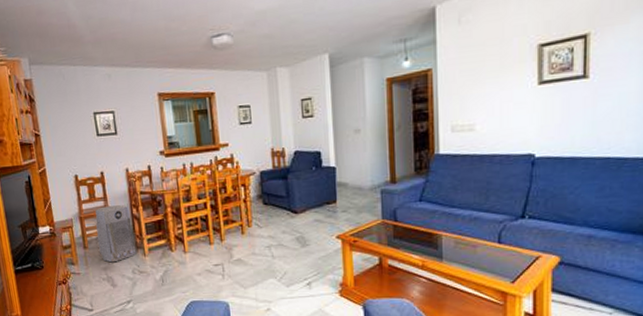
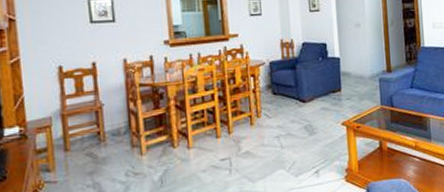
air purifier: present [95,204,137,263] -> none [82,98,132,166]

